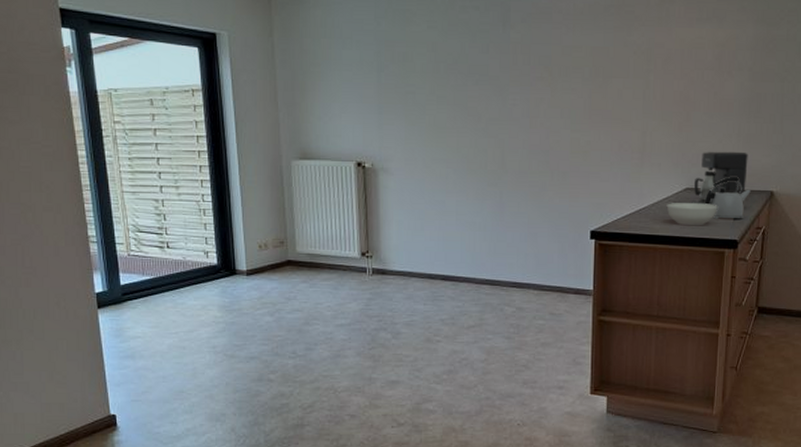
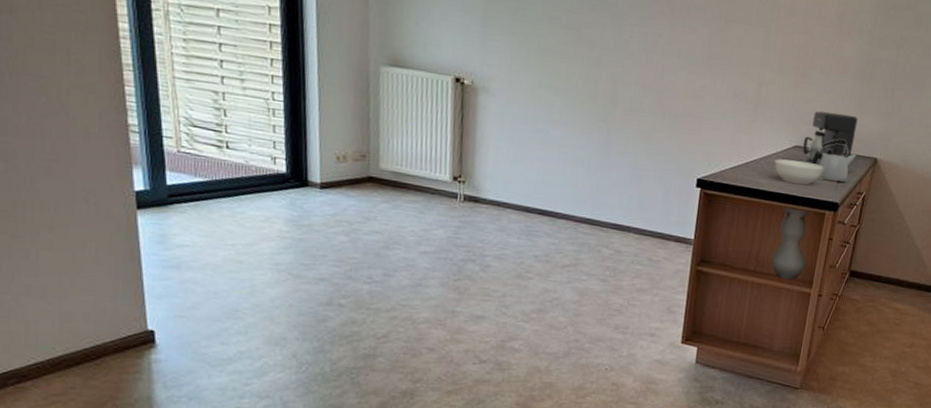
vase: none [673,249,712,321] -> present [771,206,811,280]

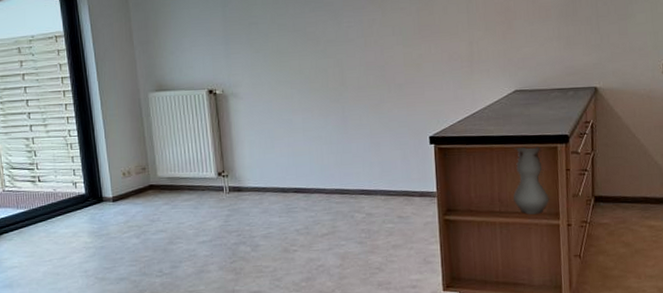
bowl: present [774,159,825,185] -> none [498,103,548,125]
coffee maker: present [799,110,858,169] -> none [521,53,571,105]
kettle: present [811,139,856,183] -> none [533,75,576,117]

